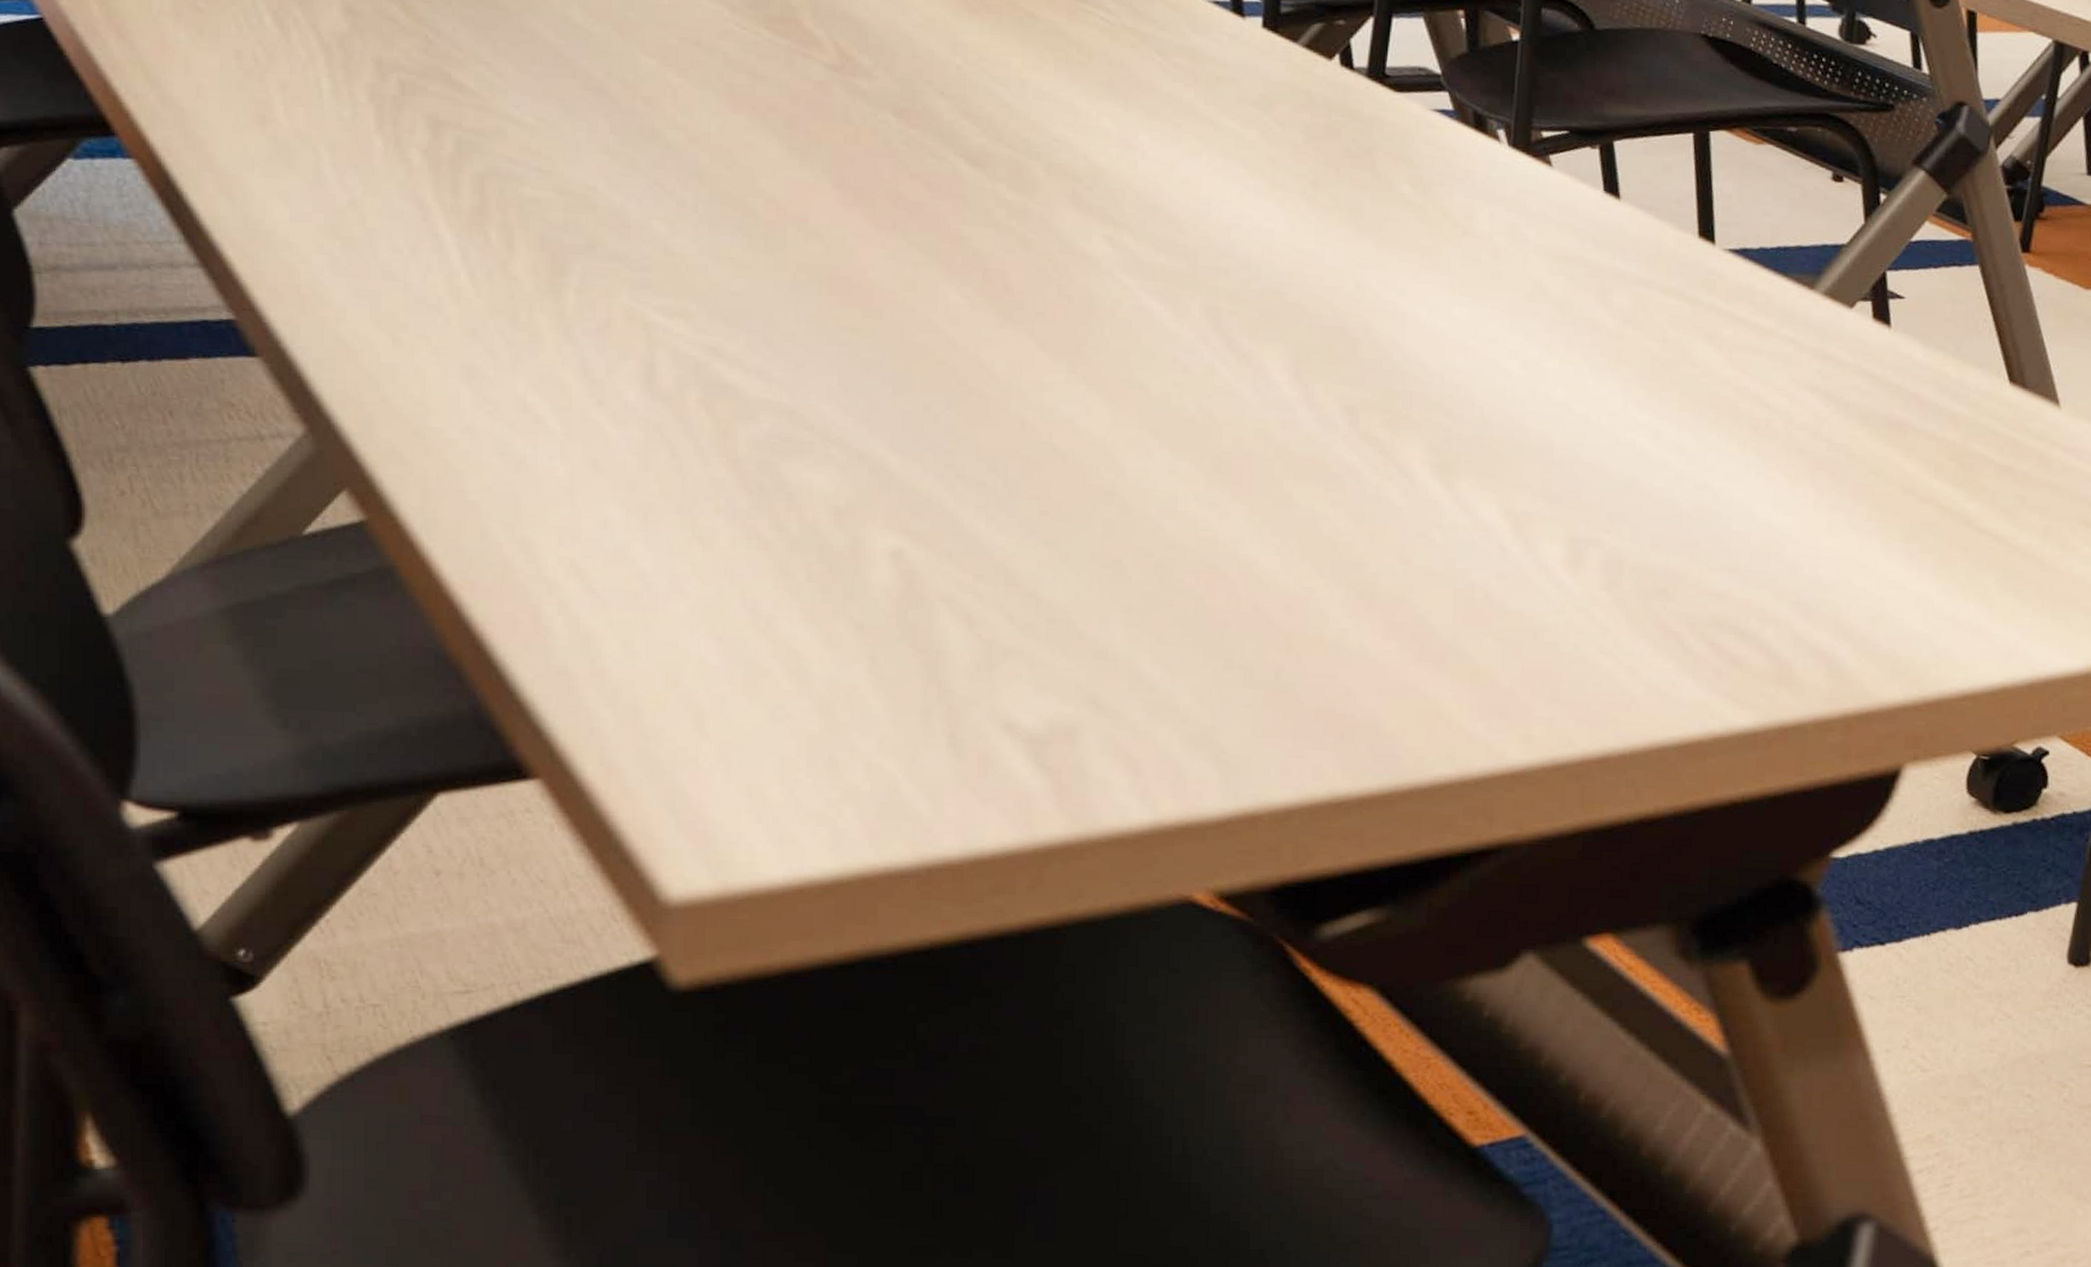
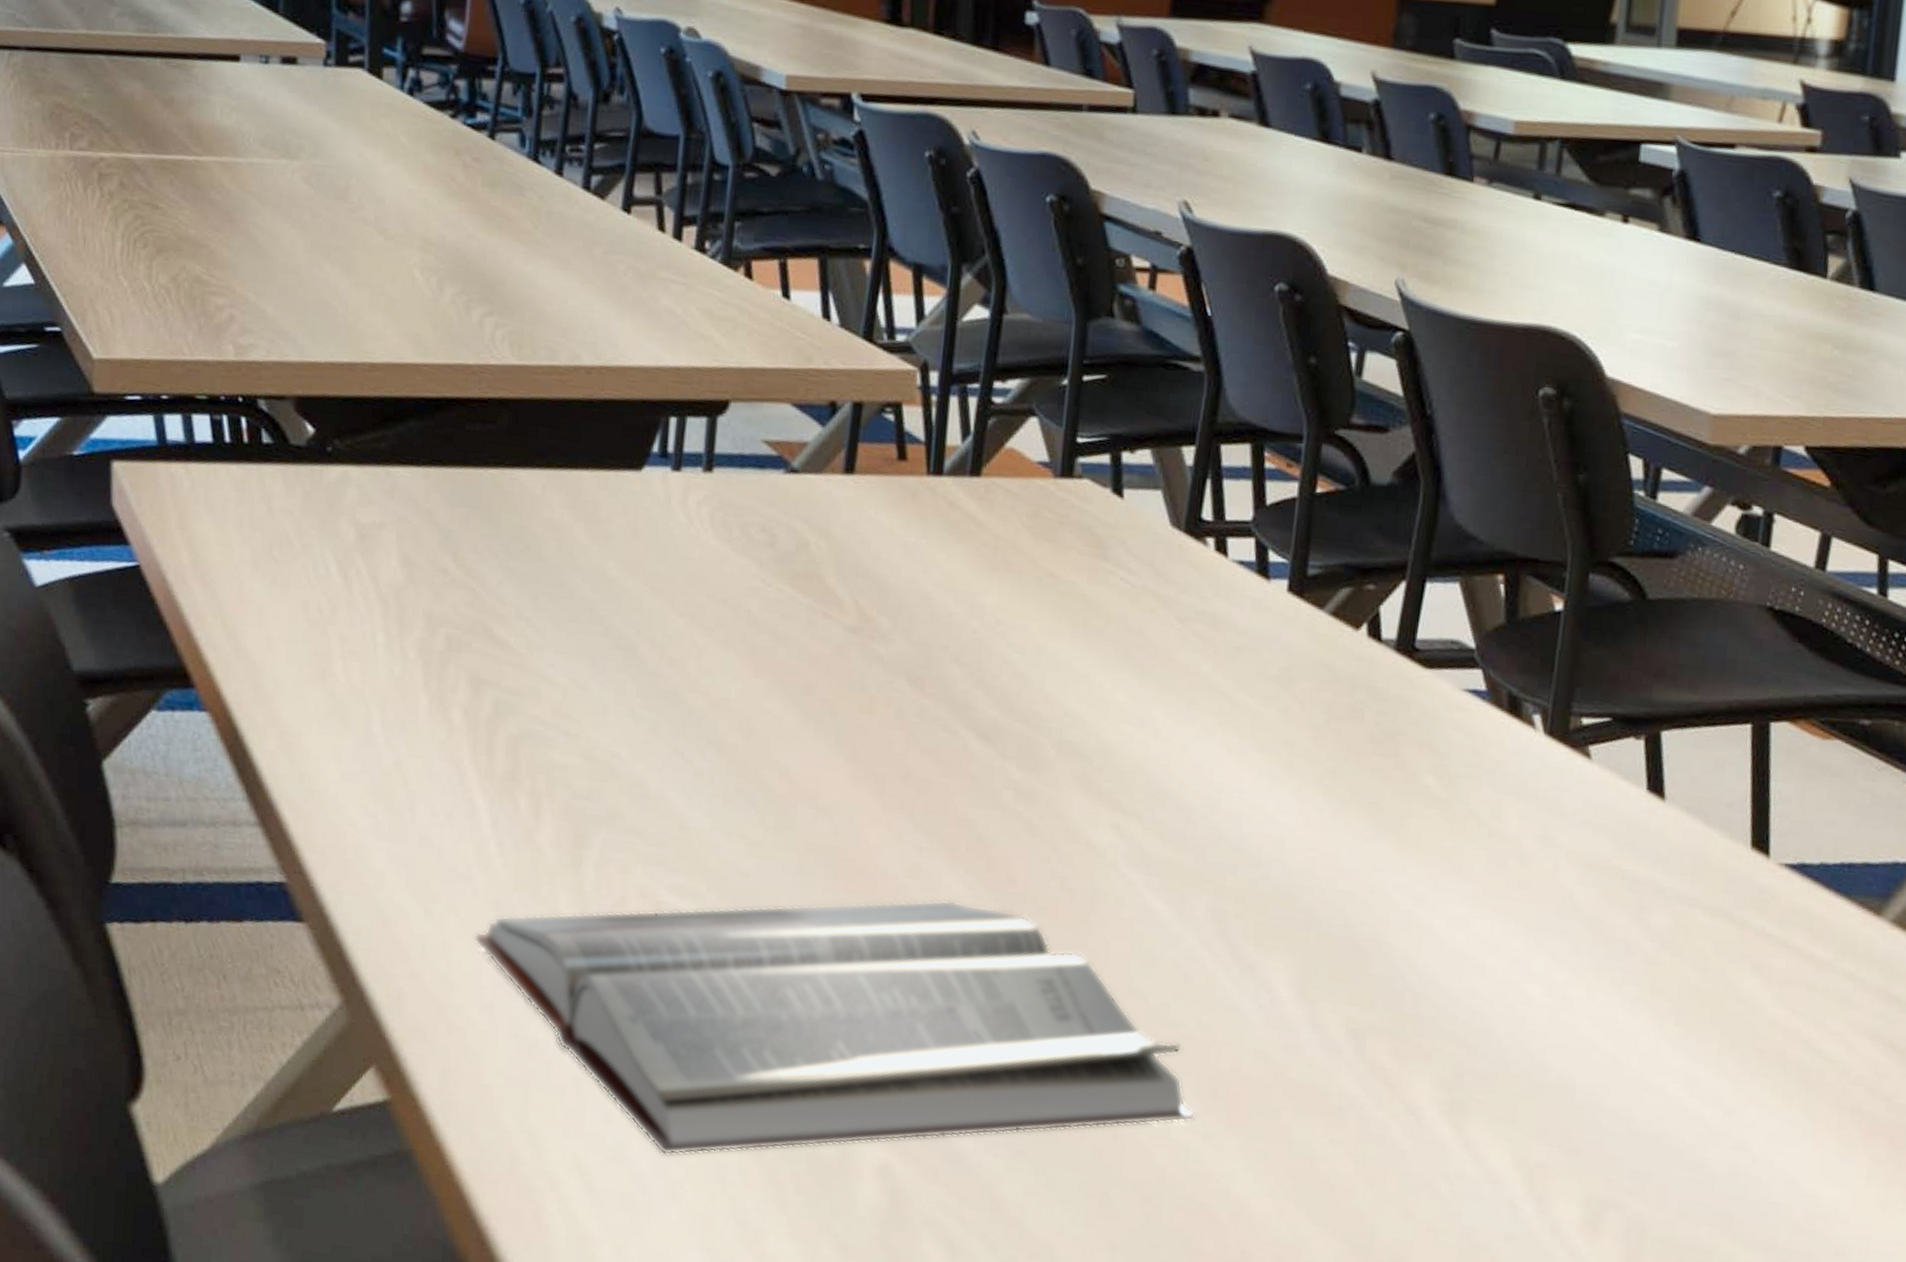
hardback book: none [448,309,1202,555] -> present [473,900,1196,1156]

